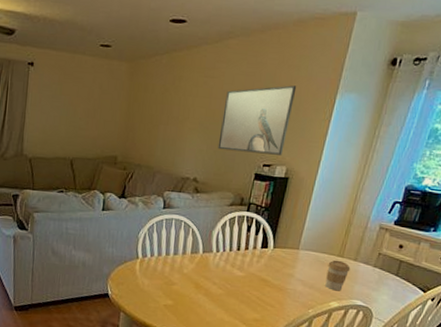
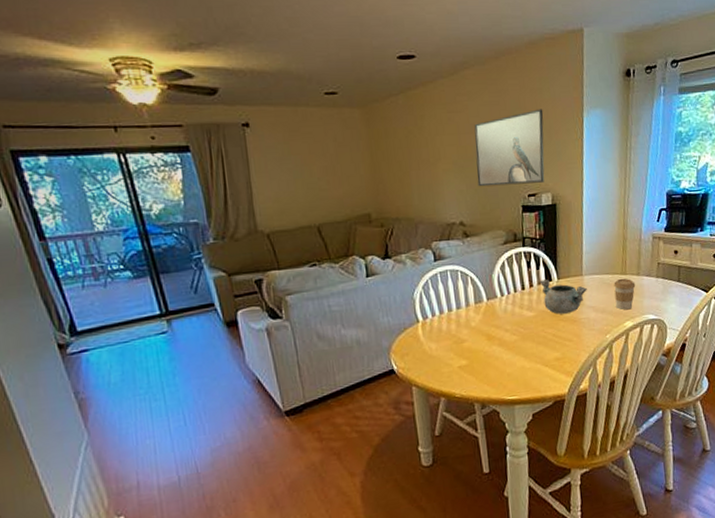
decorative bowl: none [255,245,300,281] -> present [539,279,587,314]

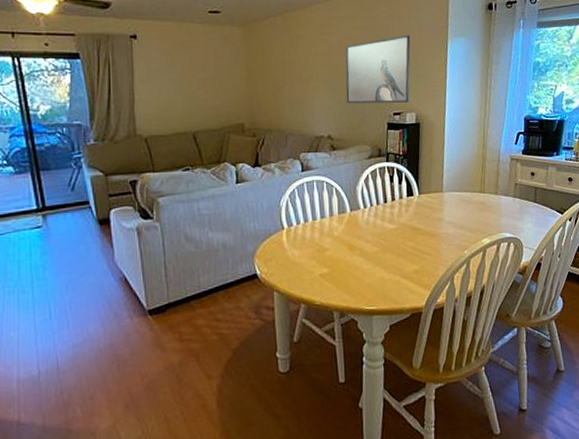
decorative bowl: present [539,279,587,314] -> none [401,194,447,228]
coffee cup: present [614,278,636,310] -> none [472,196,494,227]

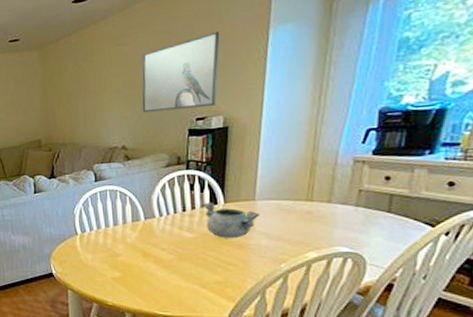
decorative bowl: none [401,194,447,228] -> present [203,203,260,238]

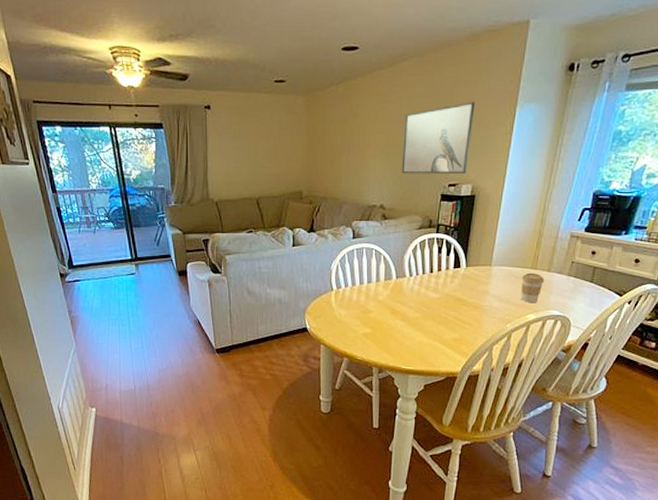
decorative bowl: present [203,203,260,238] -> none [448,266,494,299]
coffee cup: none [295,205,325,240] -> present [521,272,545,303]

